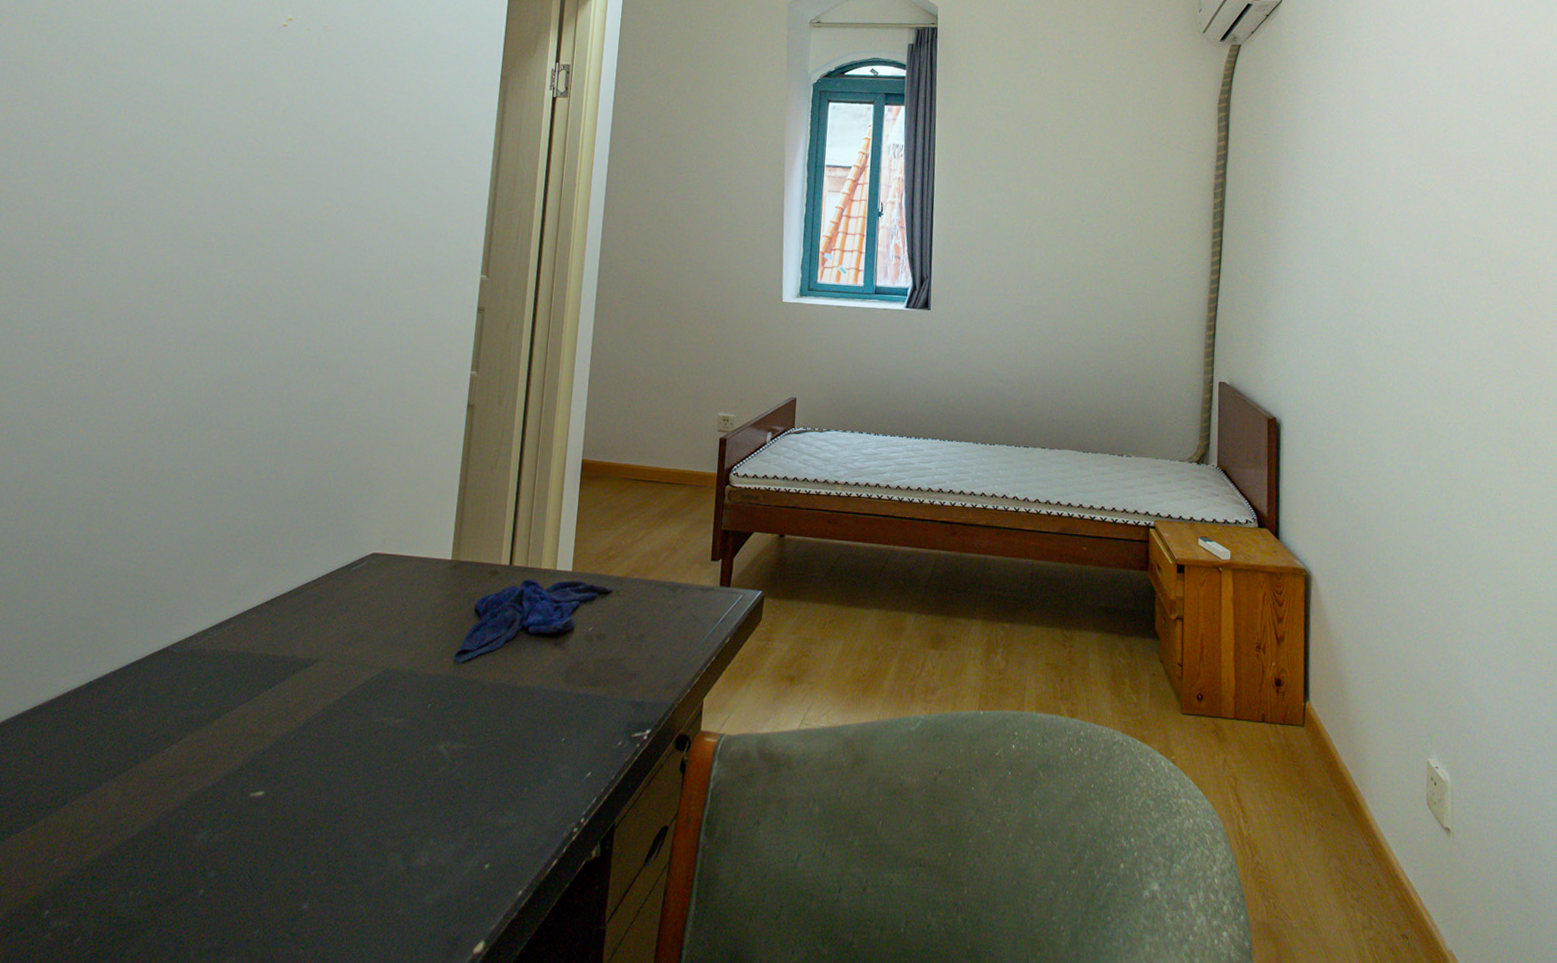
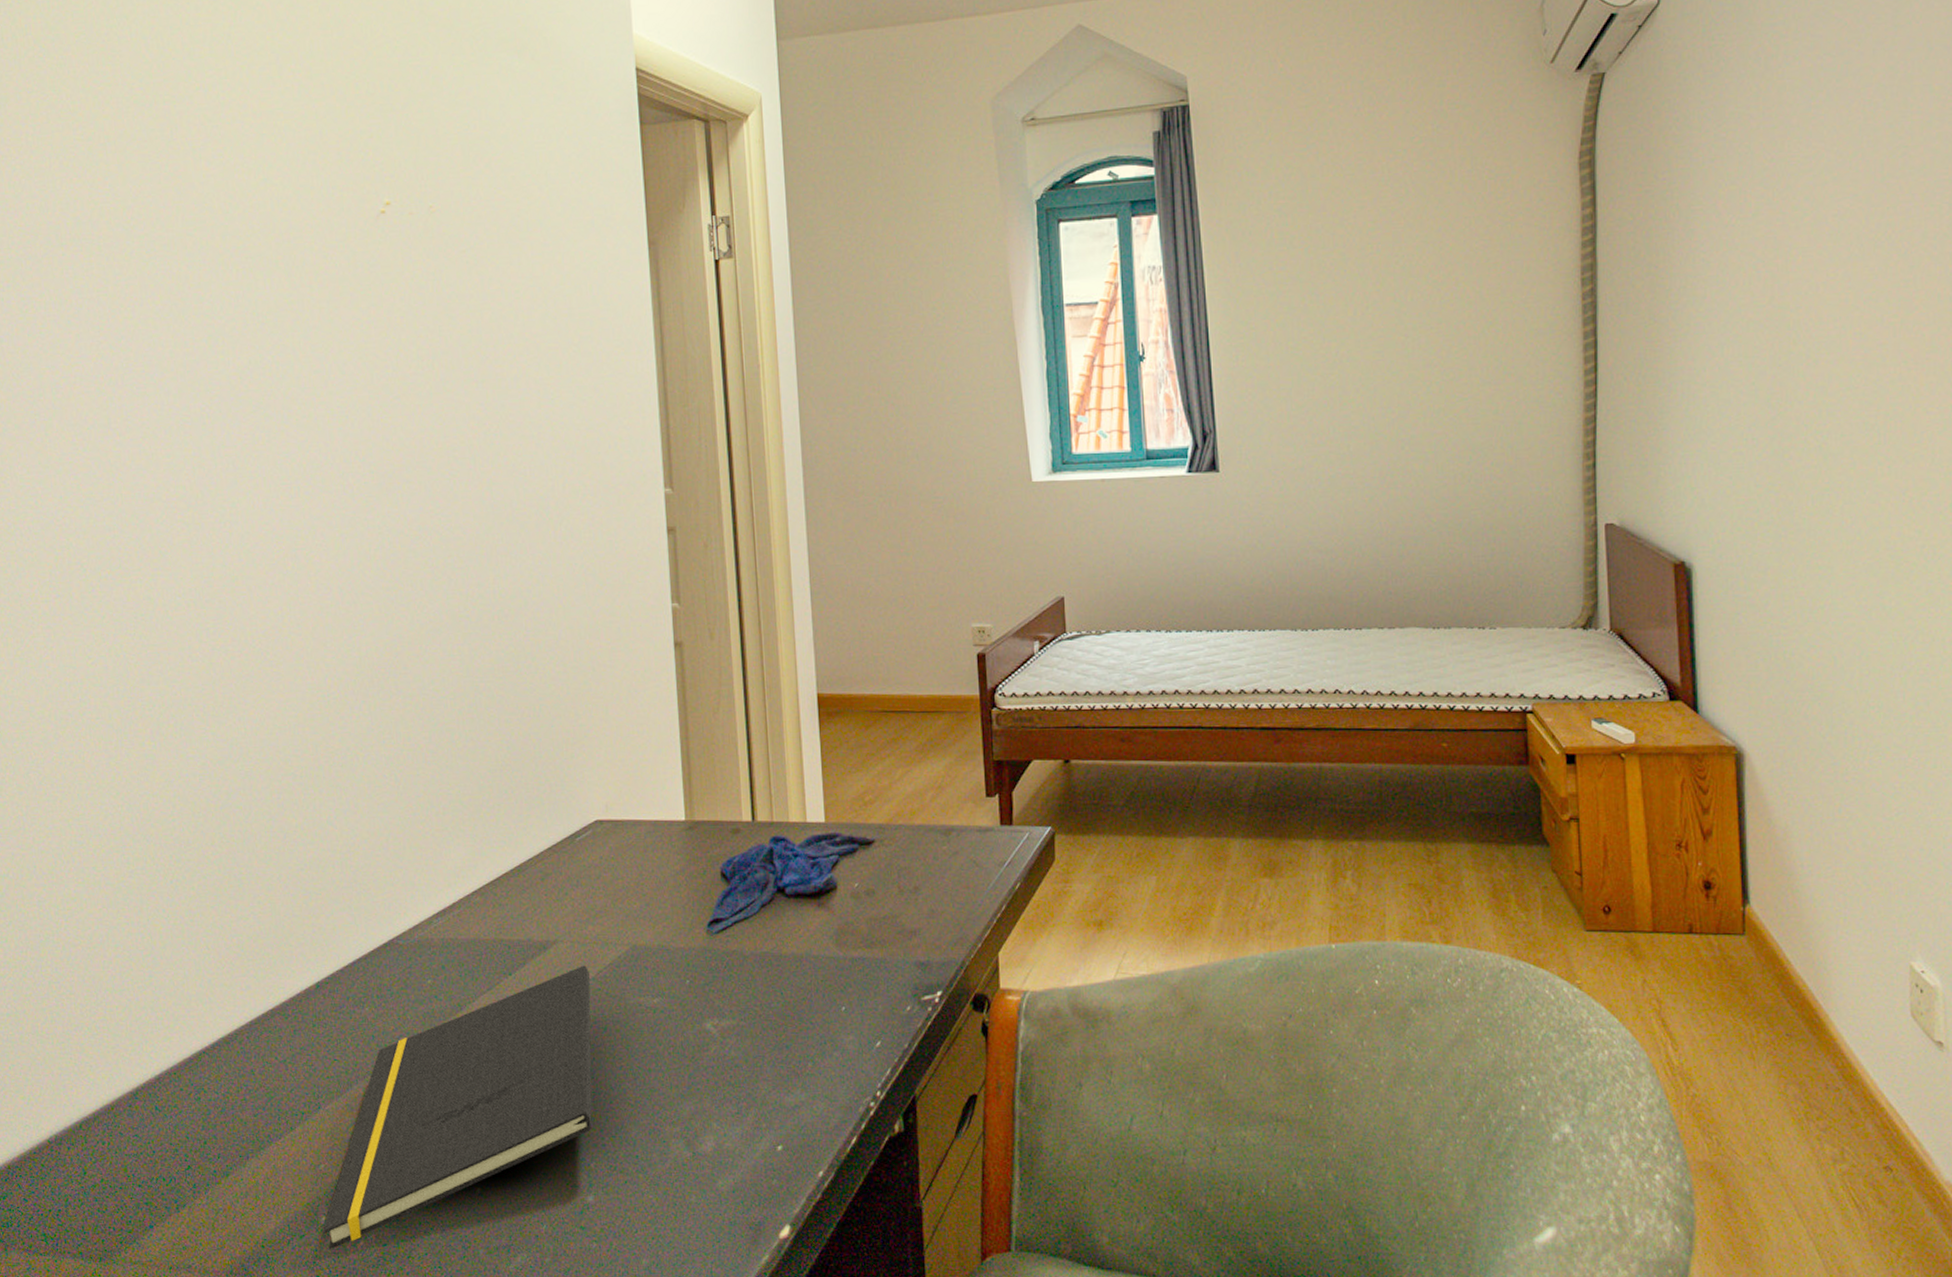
notepad: none [43,684,343,944] -> present [323,965,592,1249]

